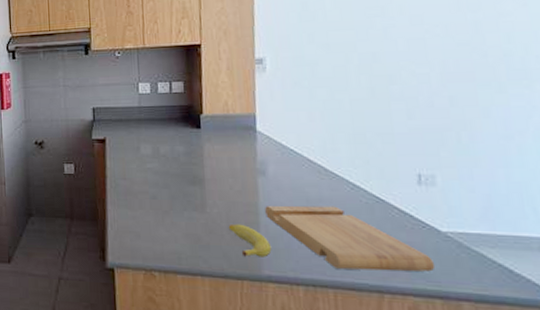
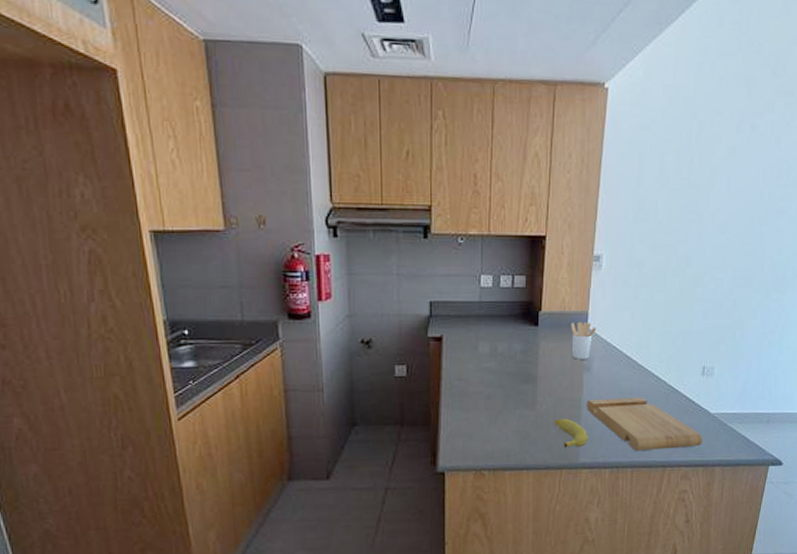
utensil holder: none [236,124,268,162] -> present [570,321,597,359]

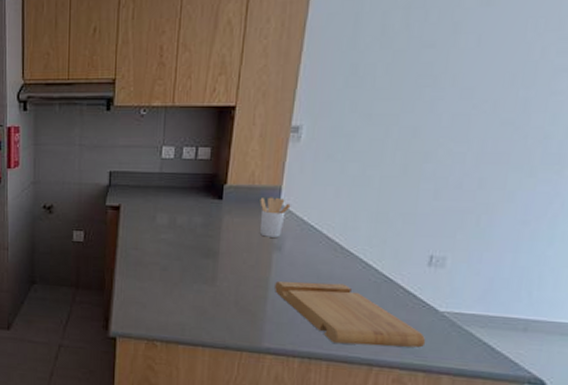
banana: present [554,418,589,448] -> none [236,298,276,331]

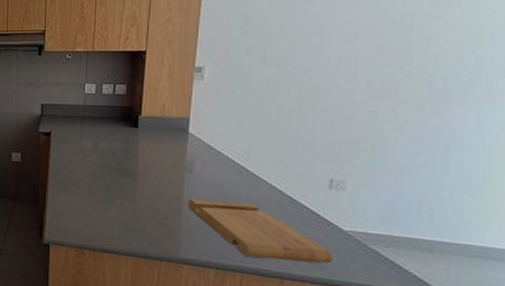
utensil holder: present [260,197,291,238] -> none [171,126,199,161]

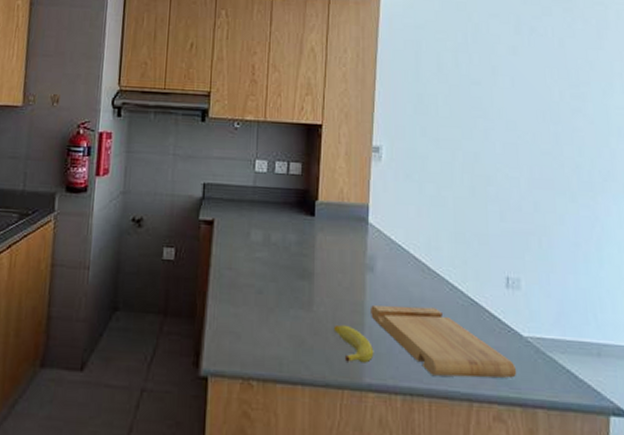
banana: none [153,213,190,243] -> present [333,324,374,363]

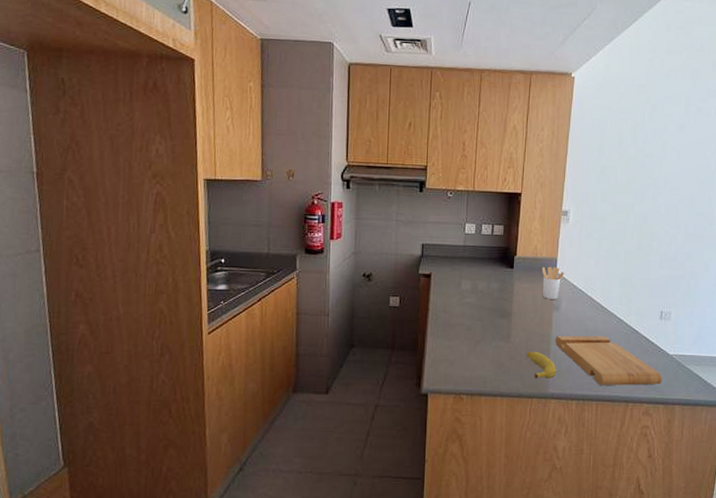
utensil holder: none [350,214,379,257] -> present [542,266,565,299]

